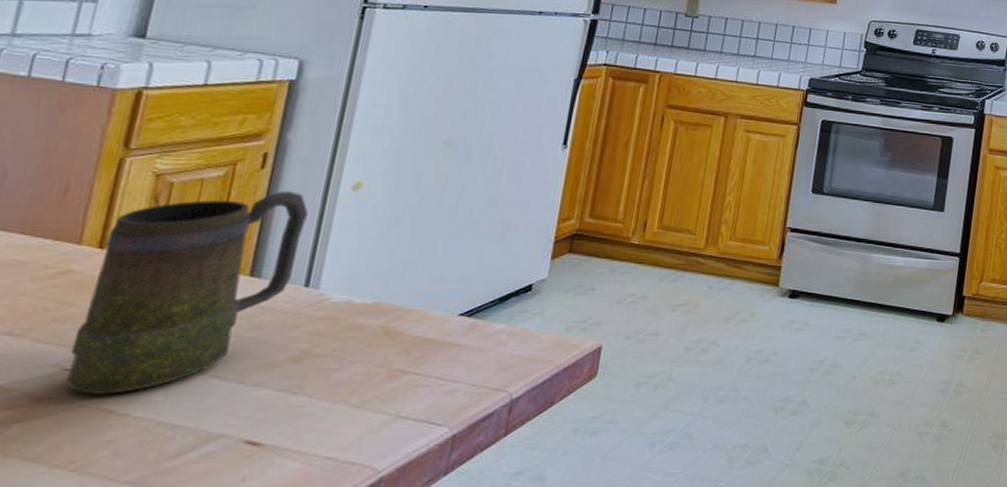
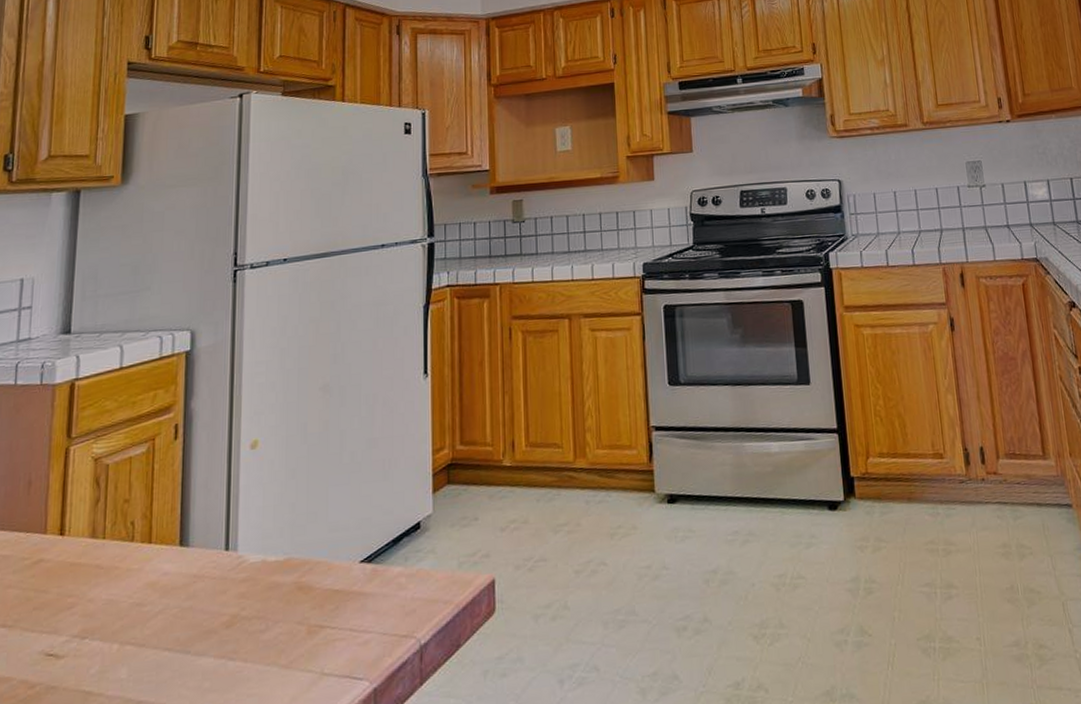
mug: present [65,191,308,394] -> none [51,458,218,678]

